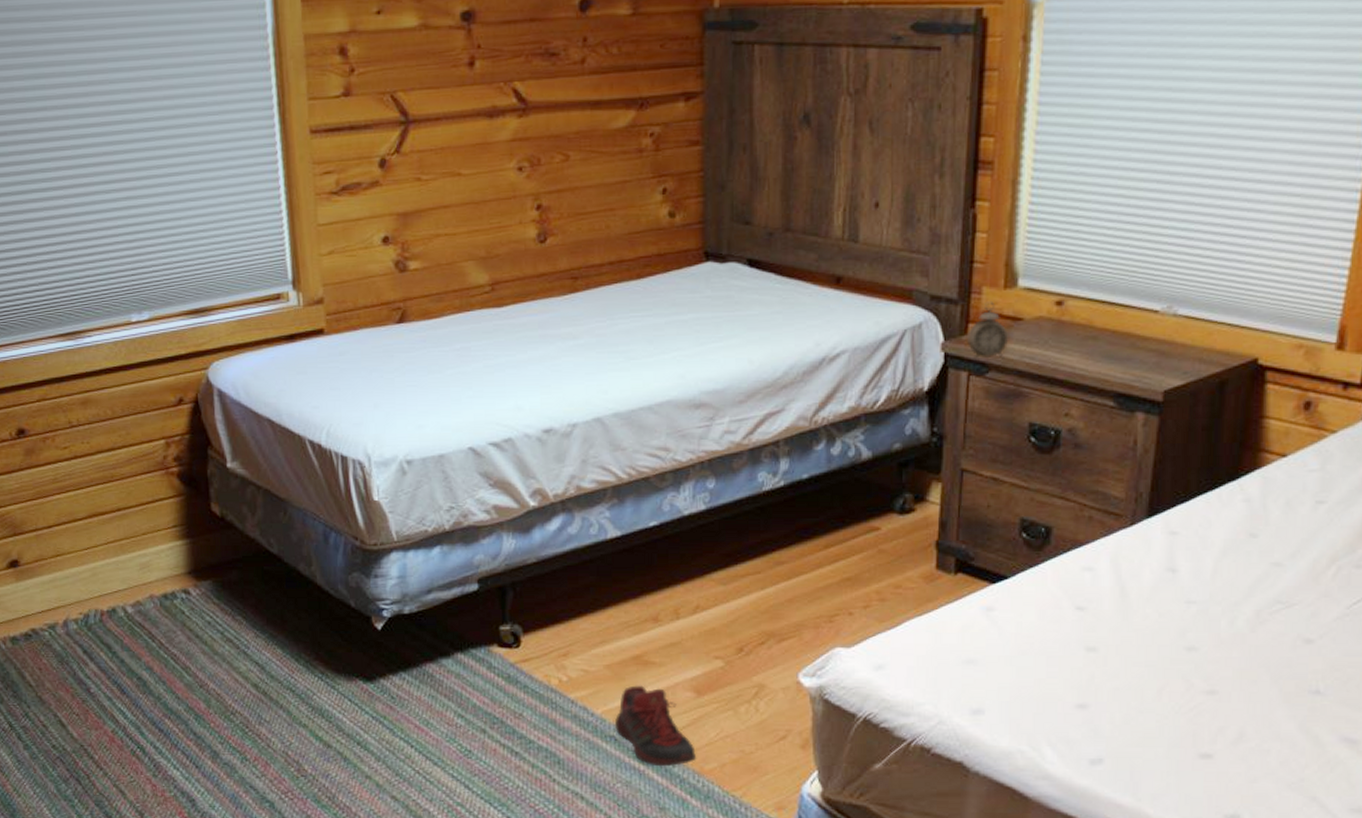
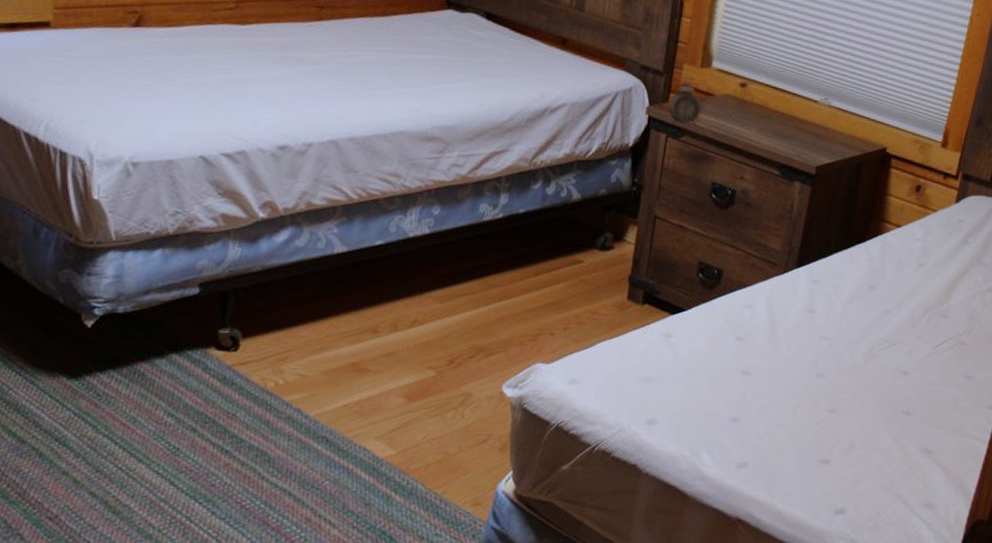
athletic shoe: present [615,685,697,767] -> none [328,390,404,466]

